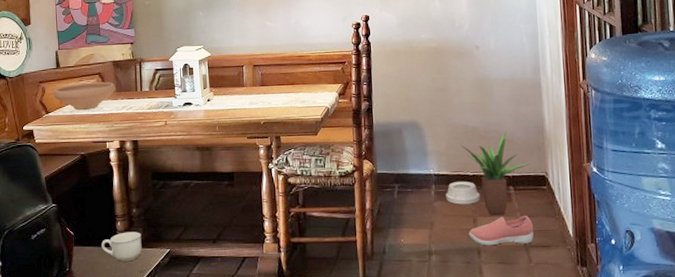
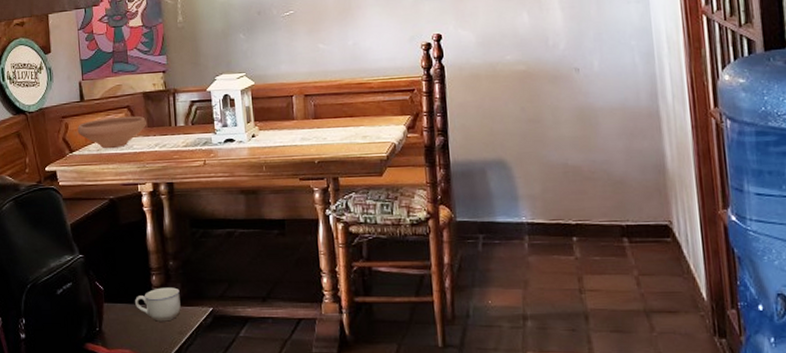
pet bowl: present [445,181,481,205] -> none [541,231,587,260]
potted plant: present [461,130,531,215] -> none [560,169,650,272]
shoe: present [468,215,534,246] -> none [572,273,656,310]

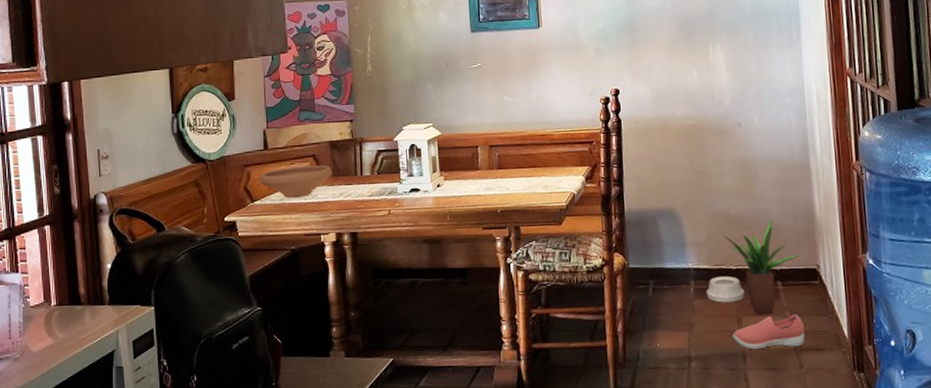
cup: present [135,287,181,322] -> none [314,338,361,374]
pet bowl: none [541,231,587,260] -> present [705,275,745,303]
potted plant: none [560,169,650,272] -> present [723,217,801,314]
shoe: none [572,273,656,310] -> present [732,314,805,350]

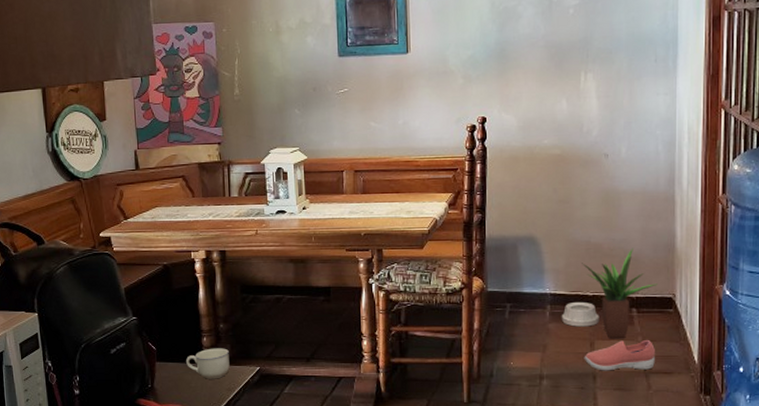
bowl: present [260,165,332,198] -> none [132,185,201,216]
cup: none [314,338,361,374] -> present [186,348,230,379]

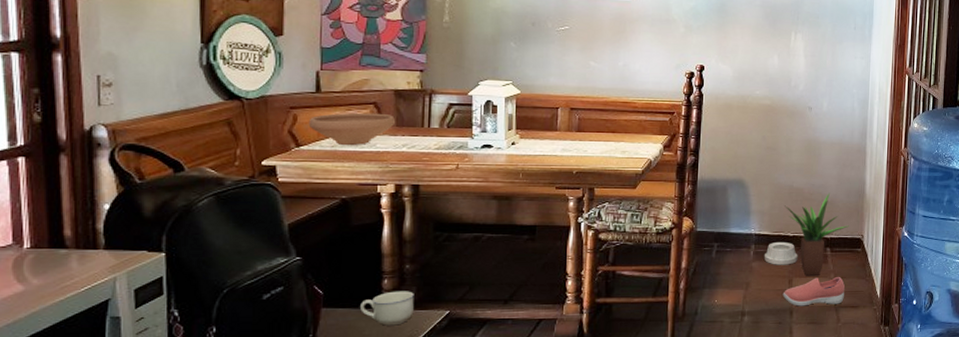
bowl: none [132,185,201,216] -> present [308,112,395,145]

